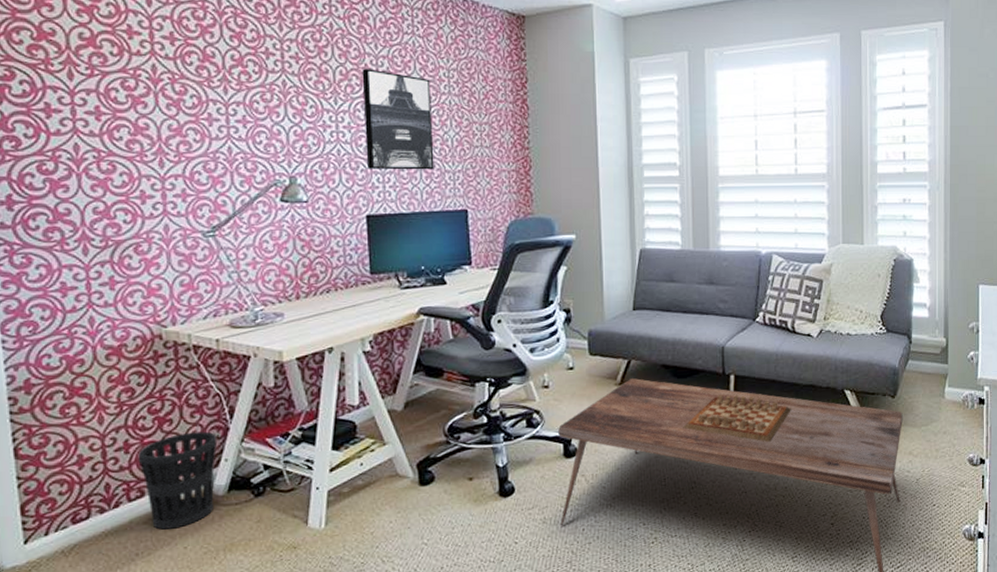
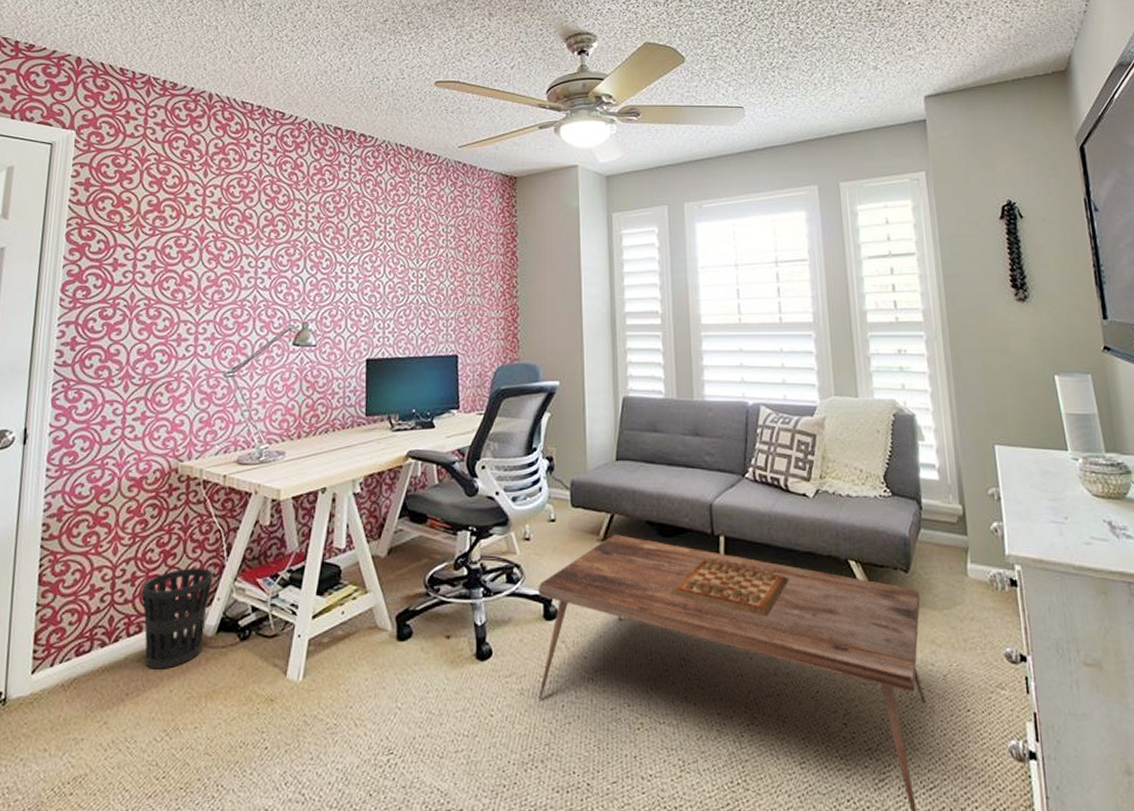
wall art: present [362,69,434,170] -> none [370,226,431,317]

